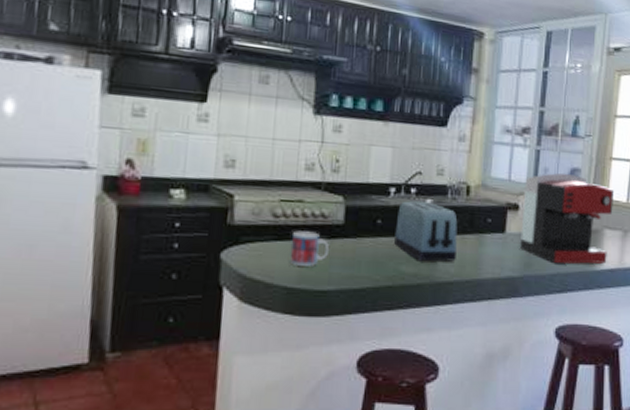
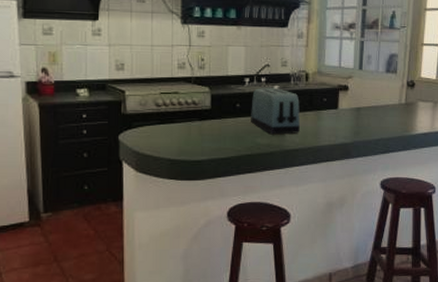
mug: present [289,230,330,267] -> none [171,116,201,144]
coffee maker: present [520,172,615,264] -> none [350,58,426,130]

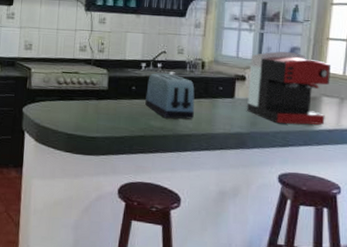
coffee maker: none [350,58,426,130] -> present [247,51,332,125]

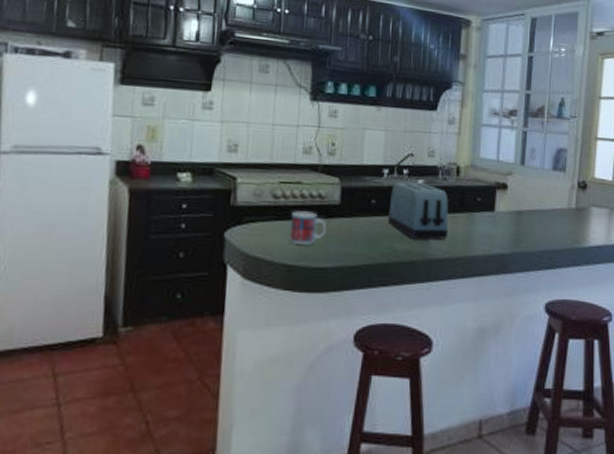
mug: none [69,94,98,120] -> present [289,211,327,246]
coffee maker: present [247,51,332,125] -> none [509,153,600,241]

